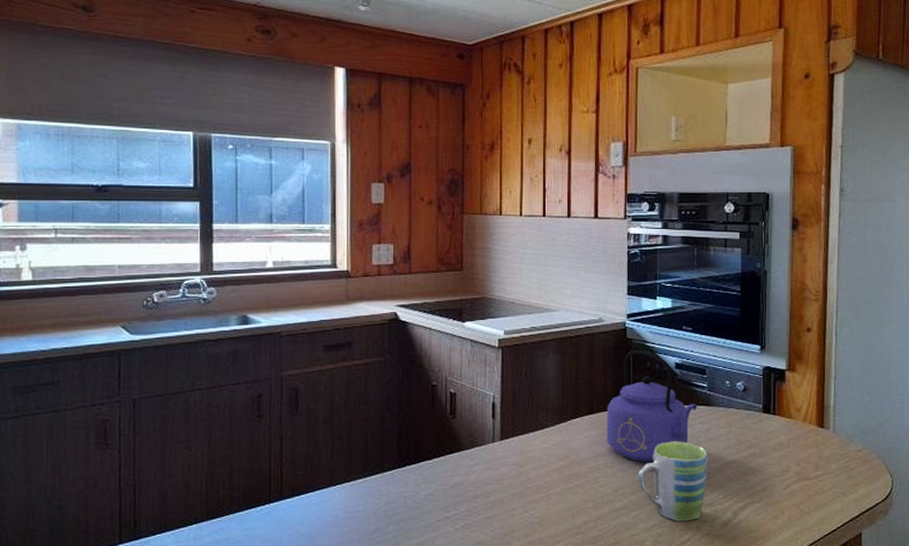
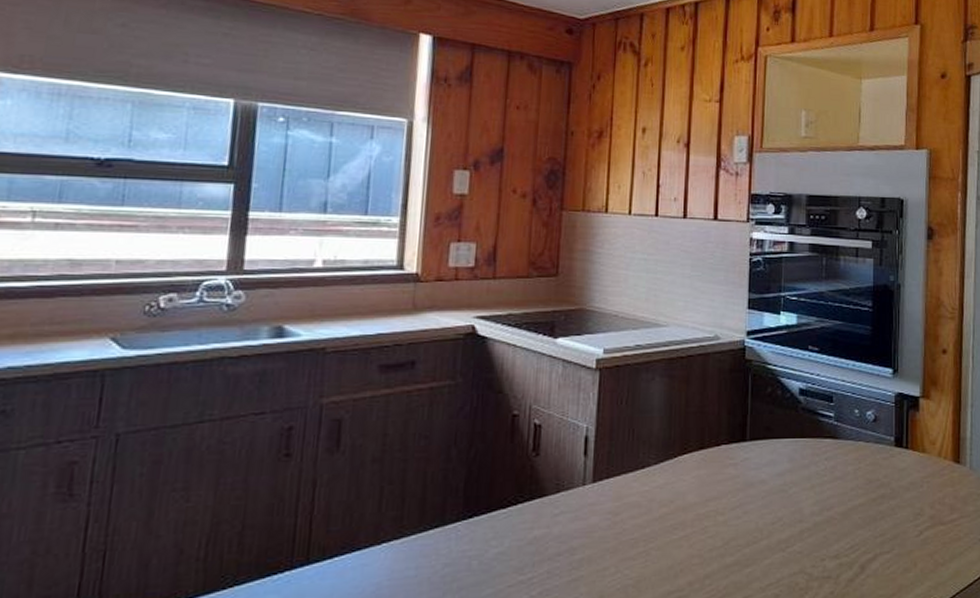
kettle: present [607,351,697,463] -> none [719,374,822,508]
mug: present [637,441,708,522] -> none [753,481,833,579]

